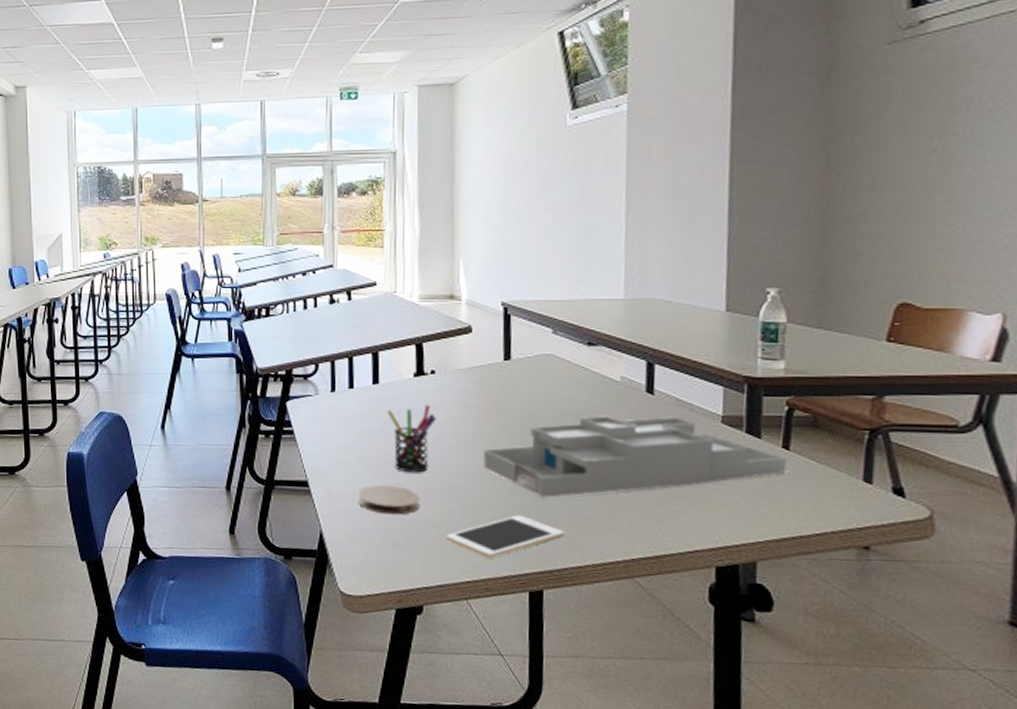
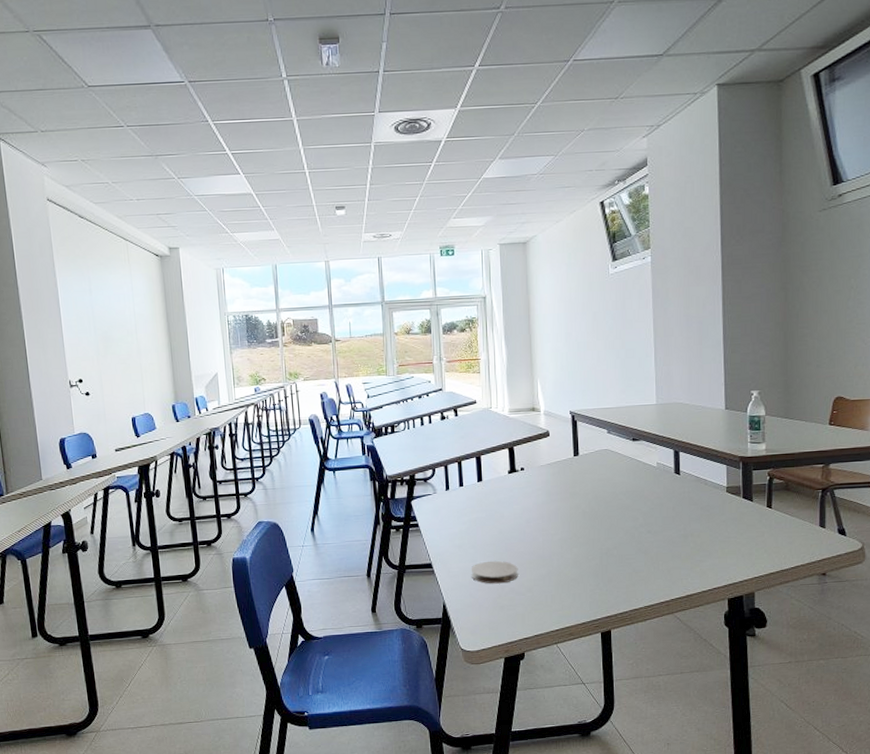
pen holder: present [387,404,437,473] -> none [490,494,527,550]
cell phone: present [446,515,564,558] -> none [538,574,624,610]
desk organizer: present [483,416,787,498] -> none [563,490,771,559]

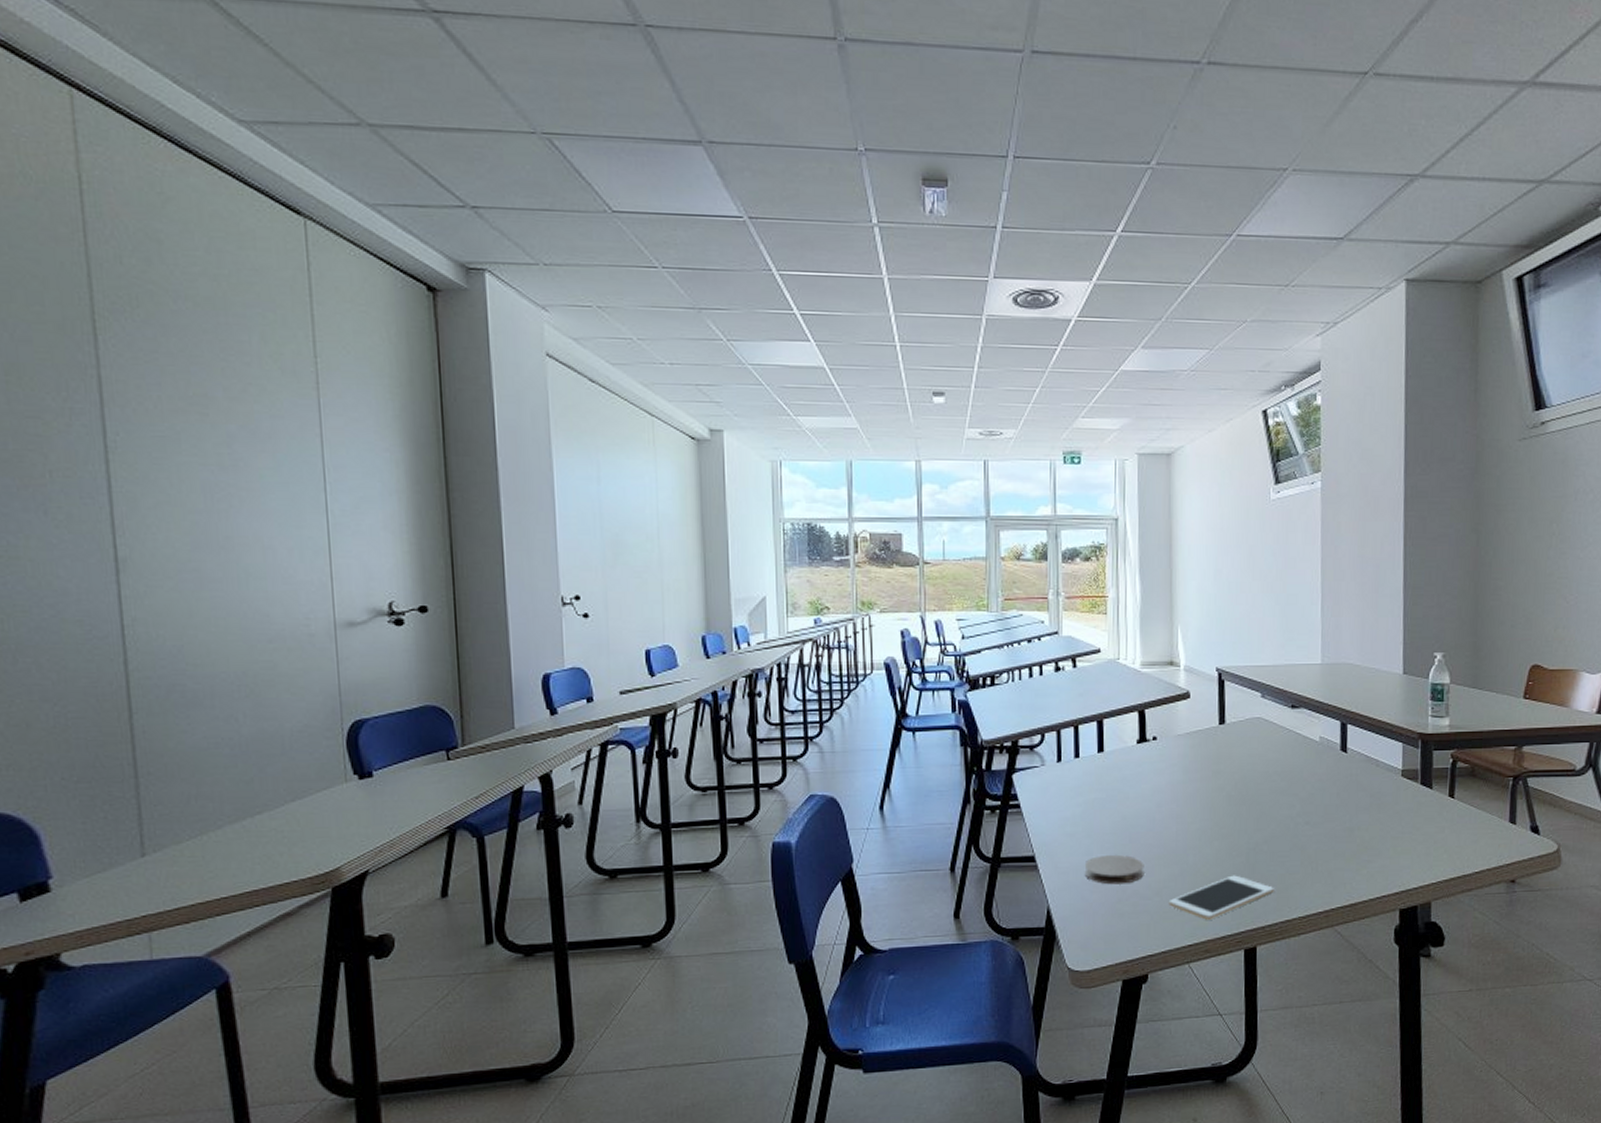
cell phone: none [538,574,624,610] -> present [1168,875,1274,920]

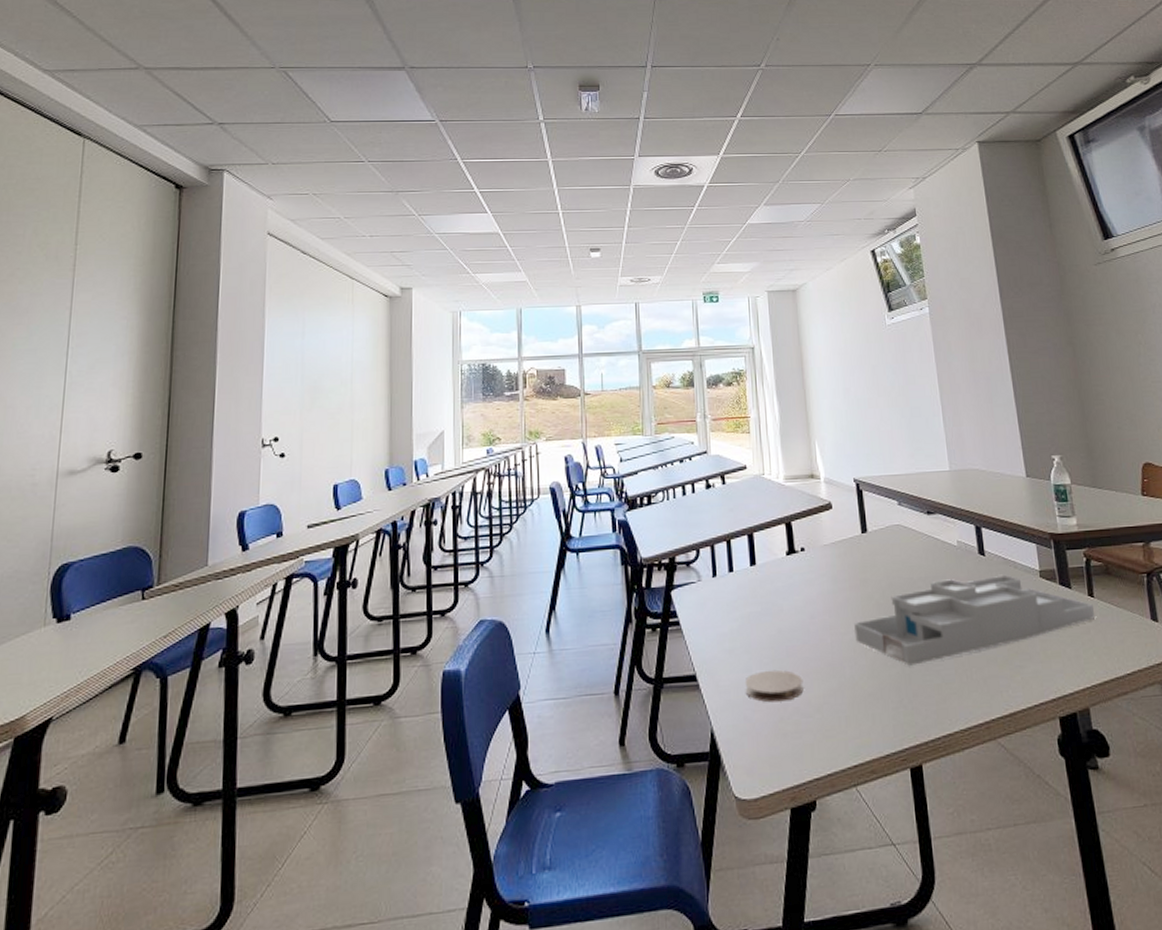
cell phone: present [1168,875,1274,920] -> none [830,687,933,737]
desk organizer: none [1202,772,1453,856] -> present [854,574,1096,666]

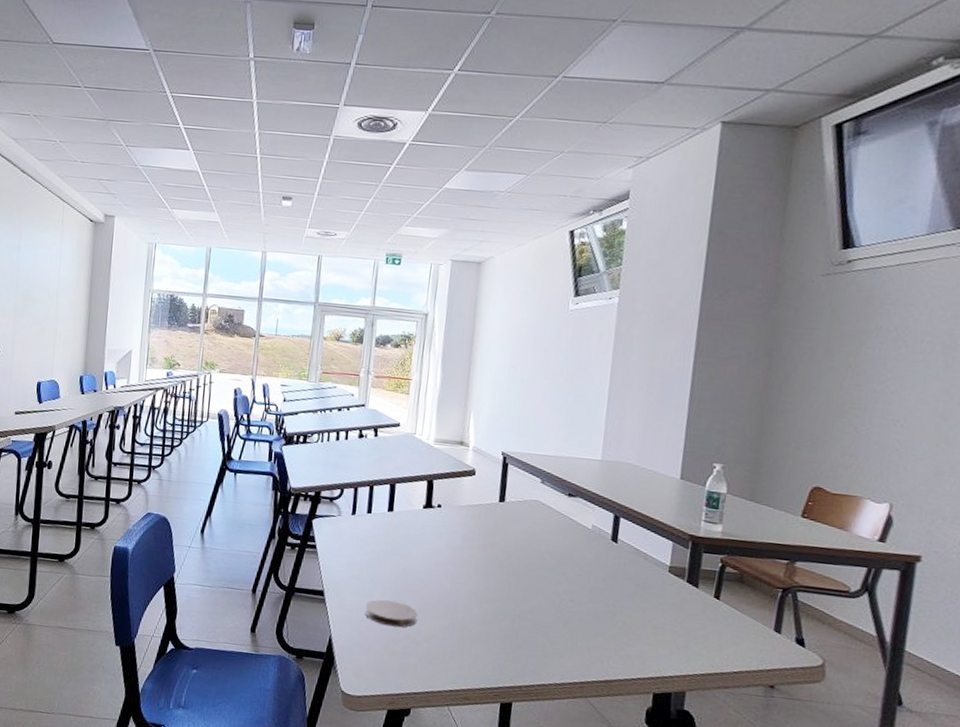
desk organizer: present [854,574,1096,666] -> none [473,556,717,623]

